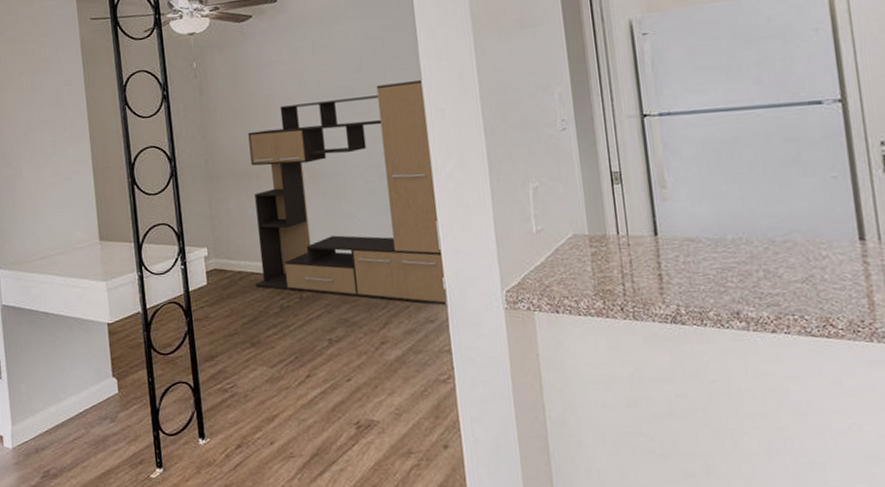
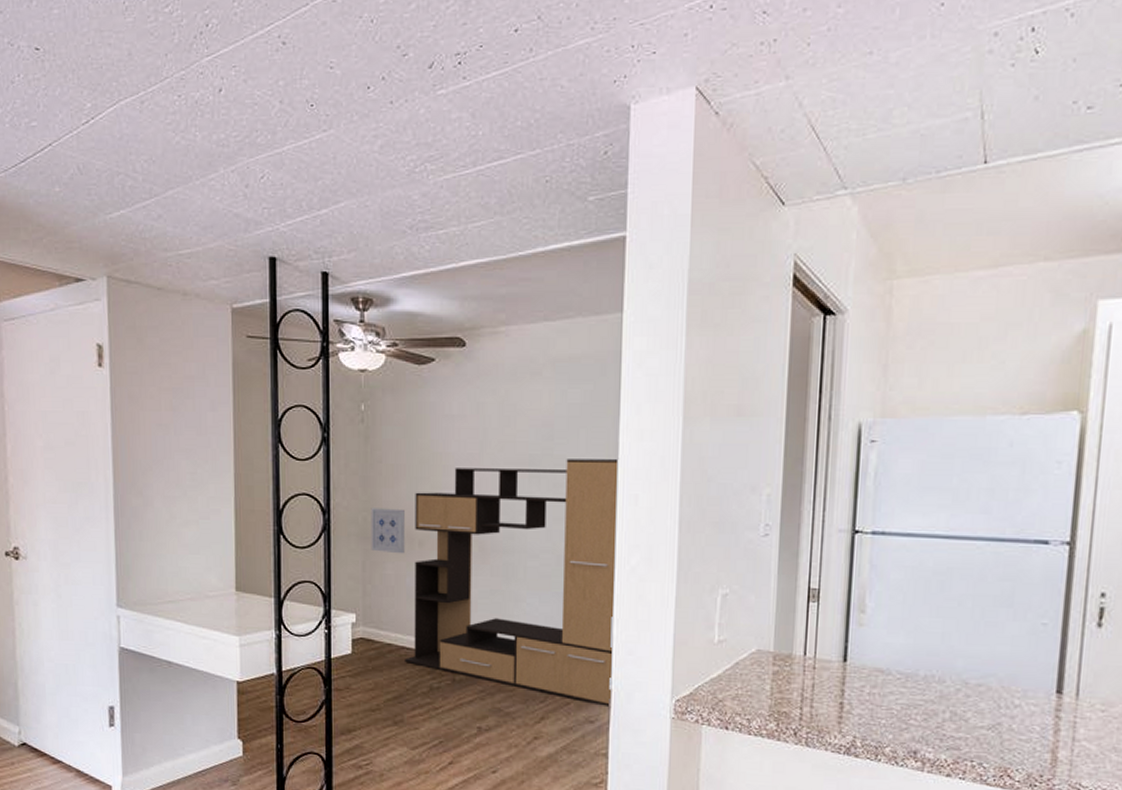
wall art: none [210,148,245,190] -> present [371,508,405,554]

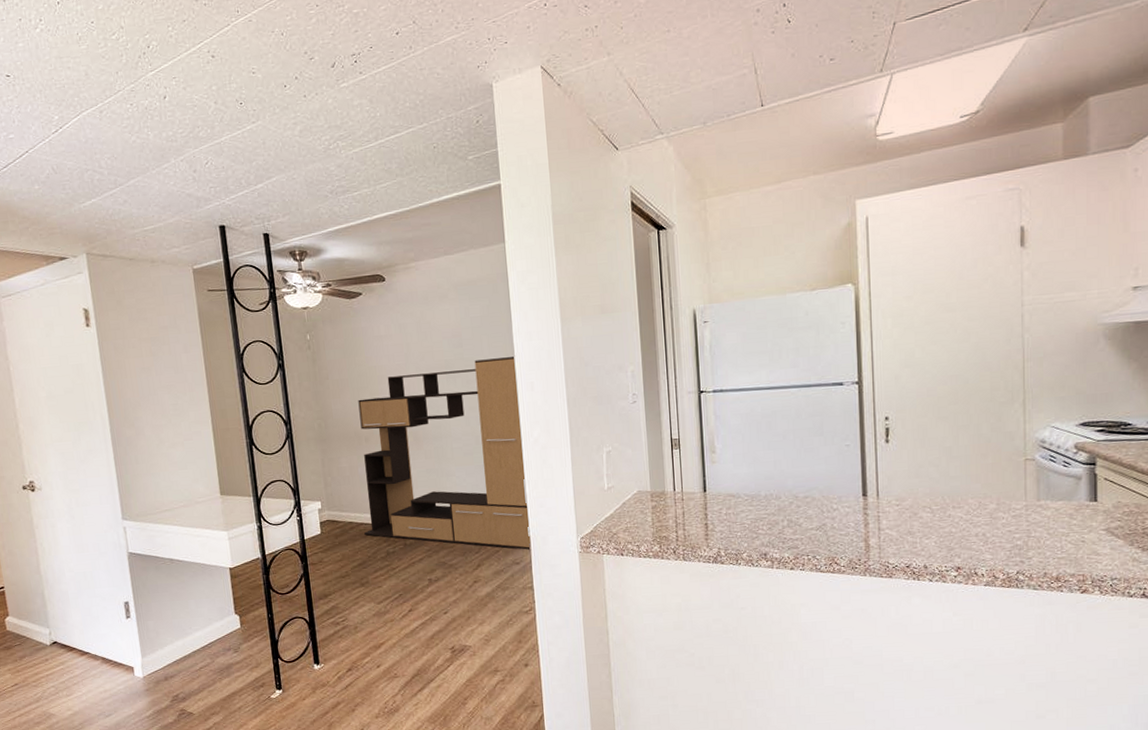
wall art: present [371,508,405,554] -> none [323,414,355,450]

